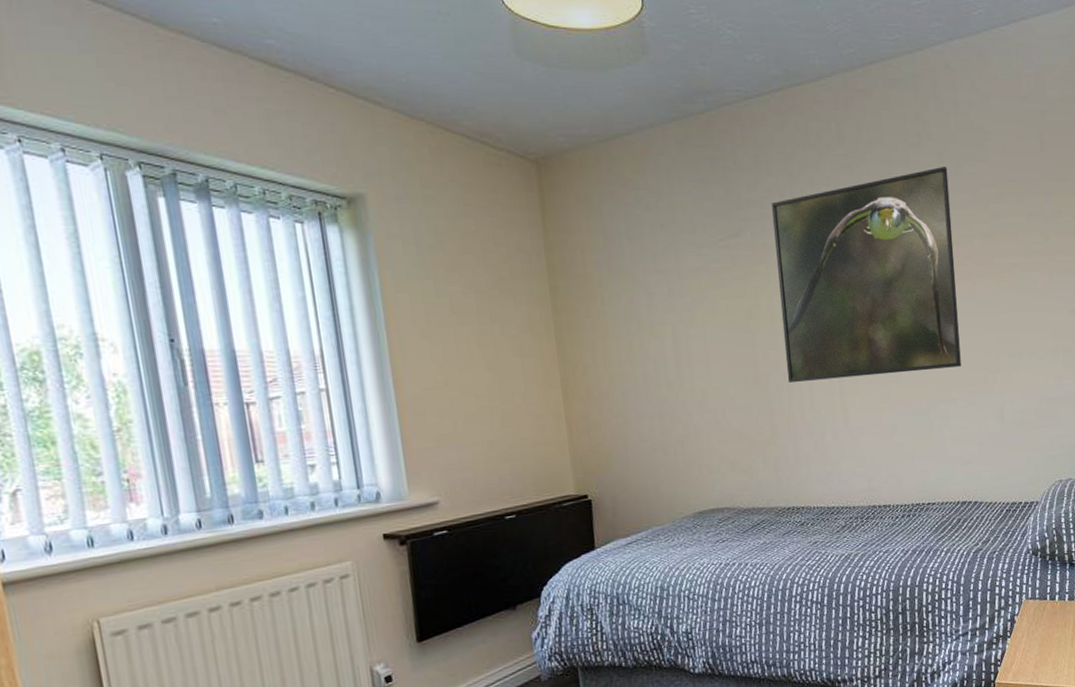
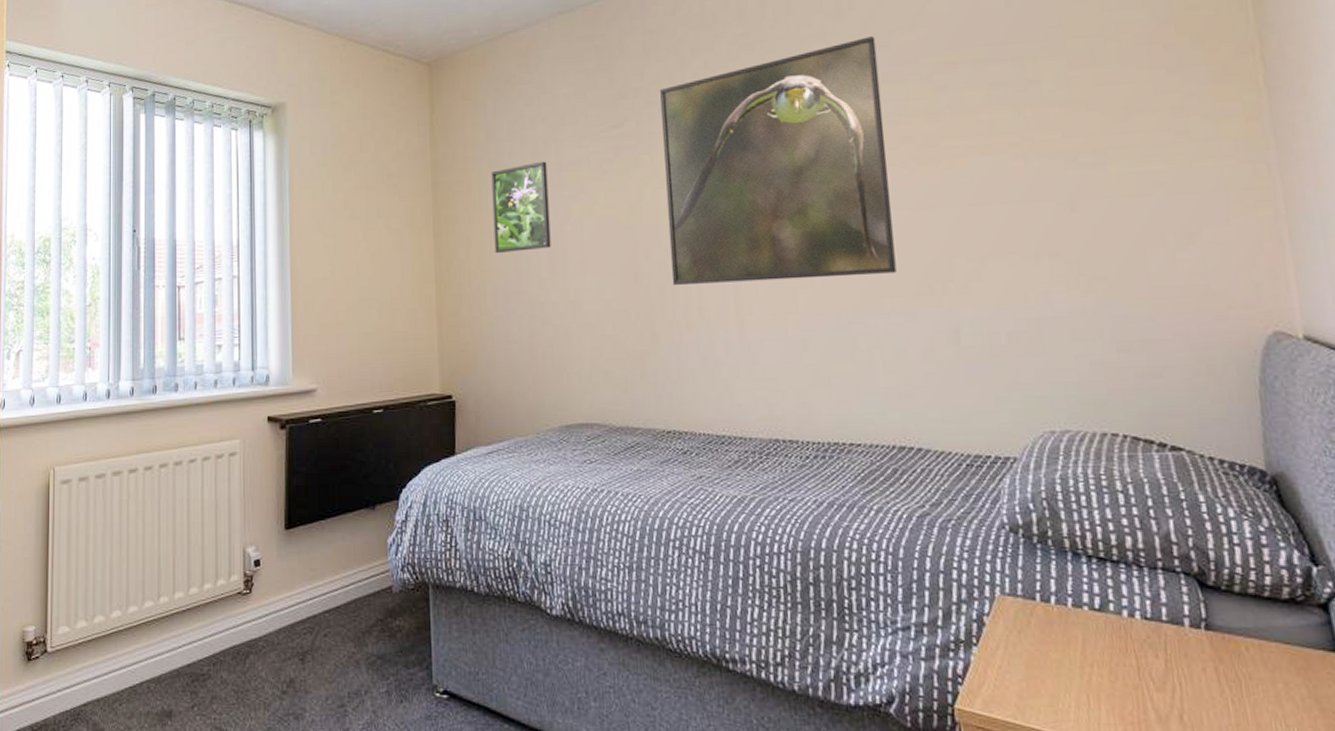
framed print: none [612,268,677,357] -> present [491,161,551,253]

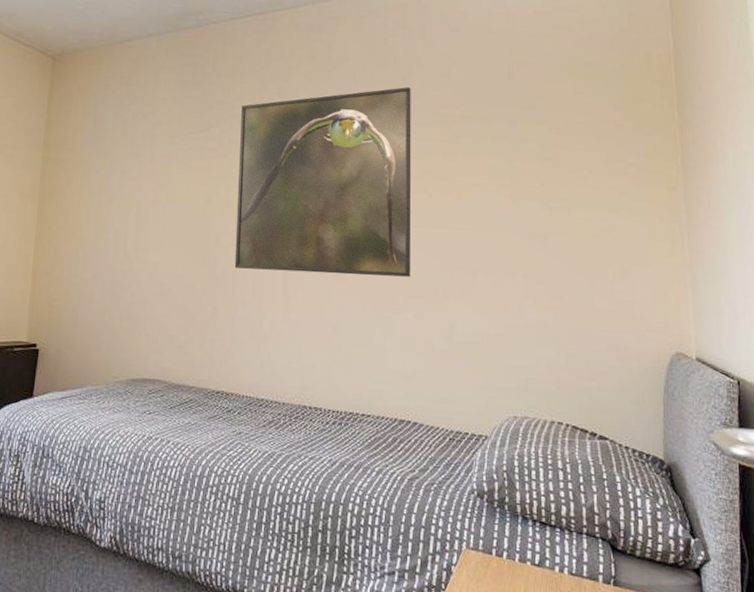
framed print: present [491,161,551,253] -> none [89,151,142,226]

